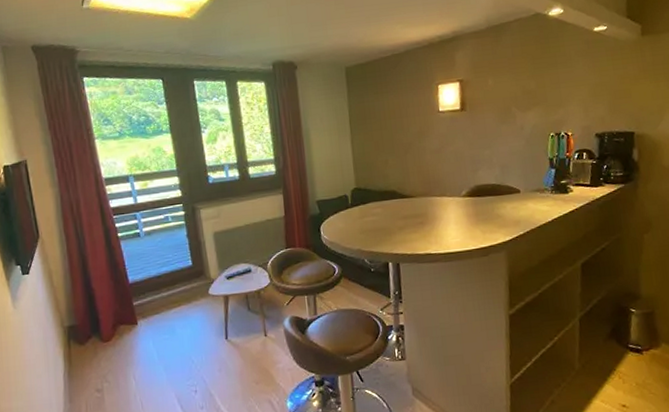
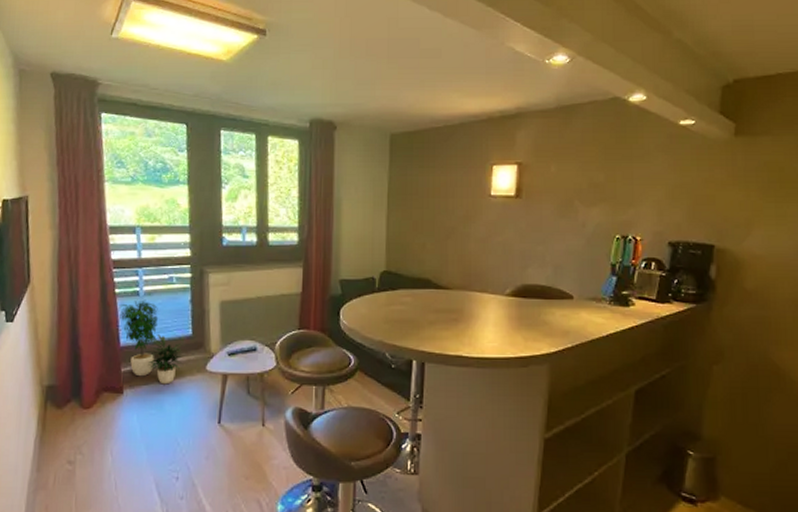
potted plant: none [123,239,187,312] -> present [119,299,183,385]

